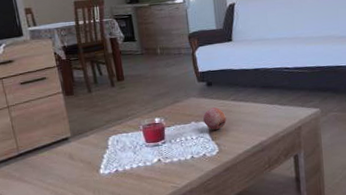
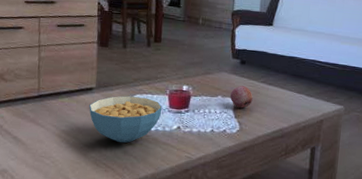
cereal bowl: none [69,137,140,185] -> present [89,96,162,143]

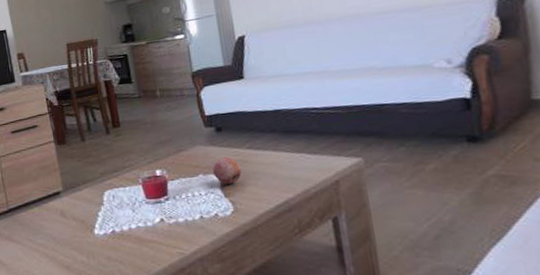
cereal bowl: present [89,96,162,143] -> none [60,192,139,248]

